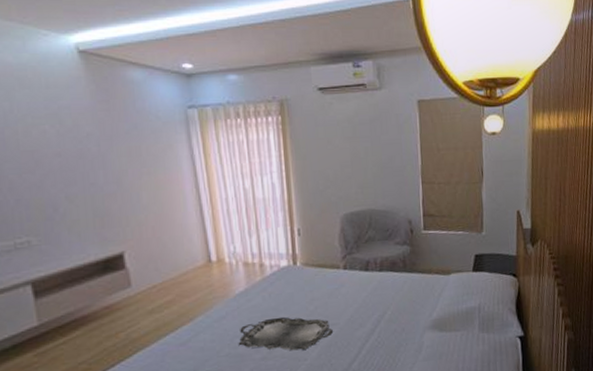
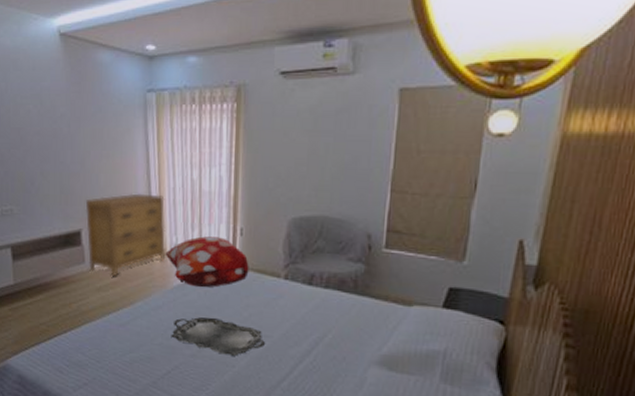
dresser: none [126,206,224,296] -> present [85,193,165,277]
decorative pillow: none [223,240,310,291] -> present [165,236,249,288]

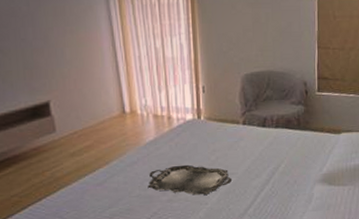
dresser: present [85,193,165,277] -> none [51,63,136,142]
decorative pillow: present [165,236,249,288] -> none [136,95,213,141]

